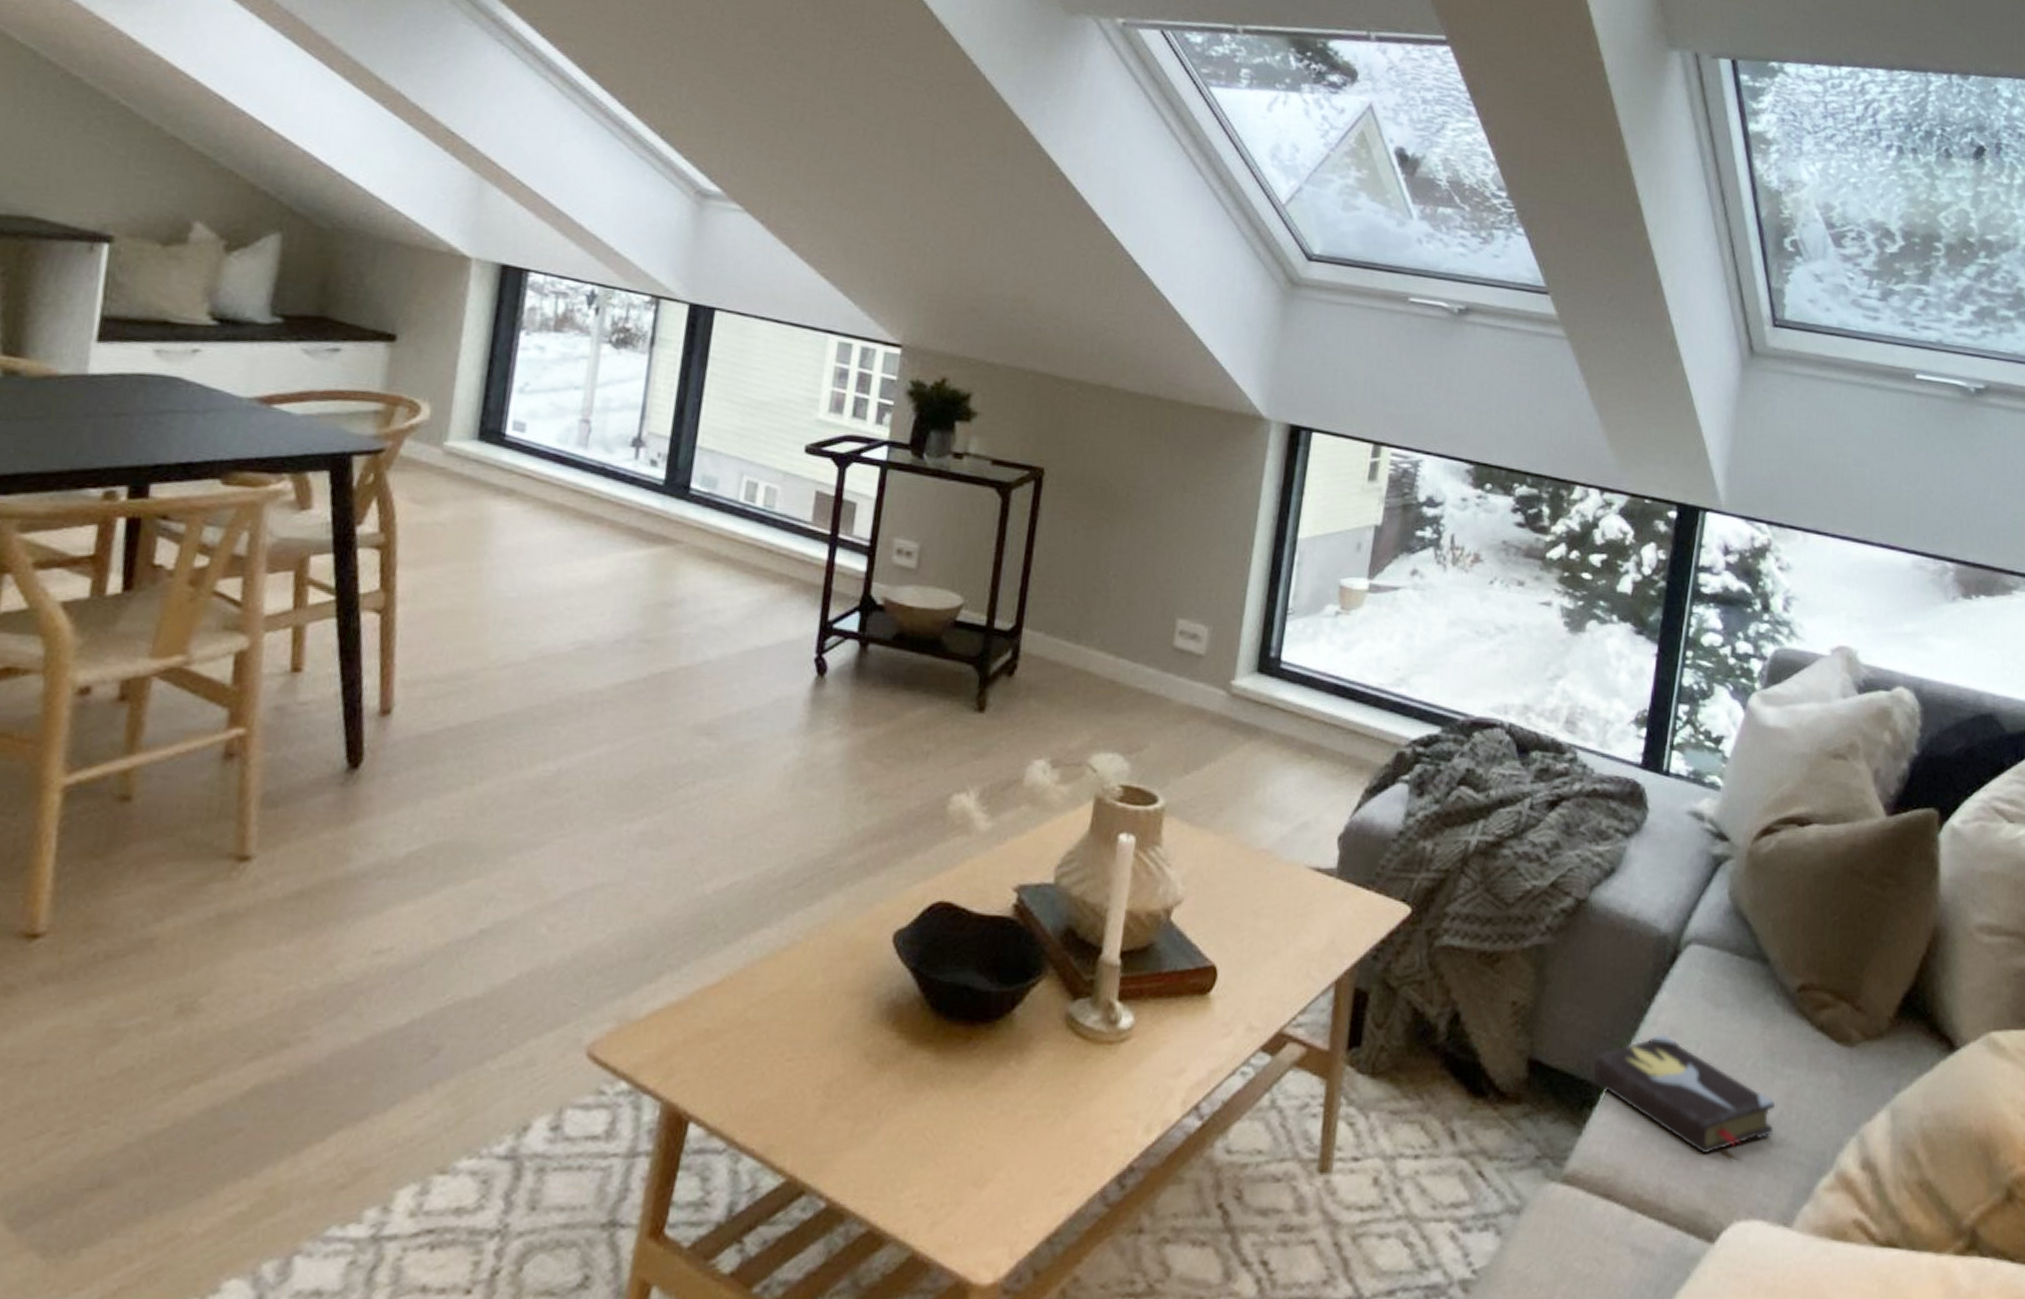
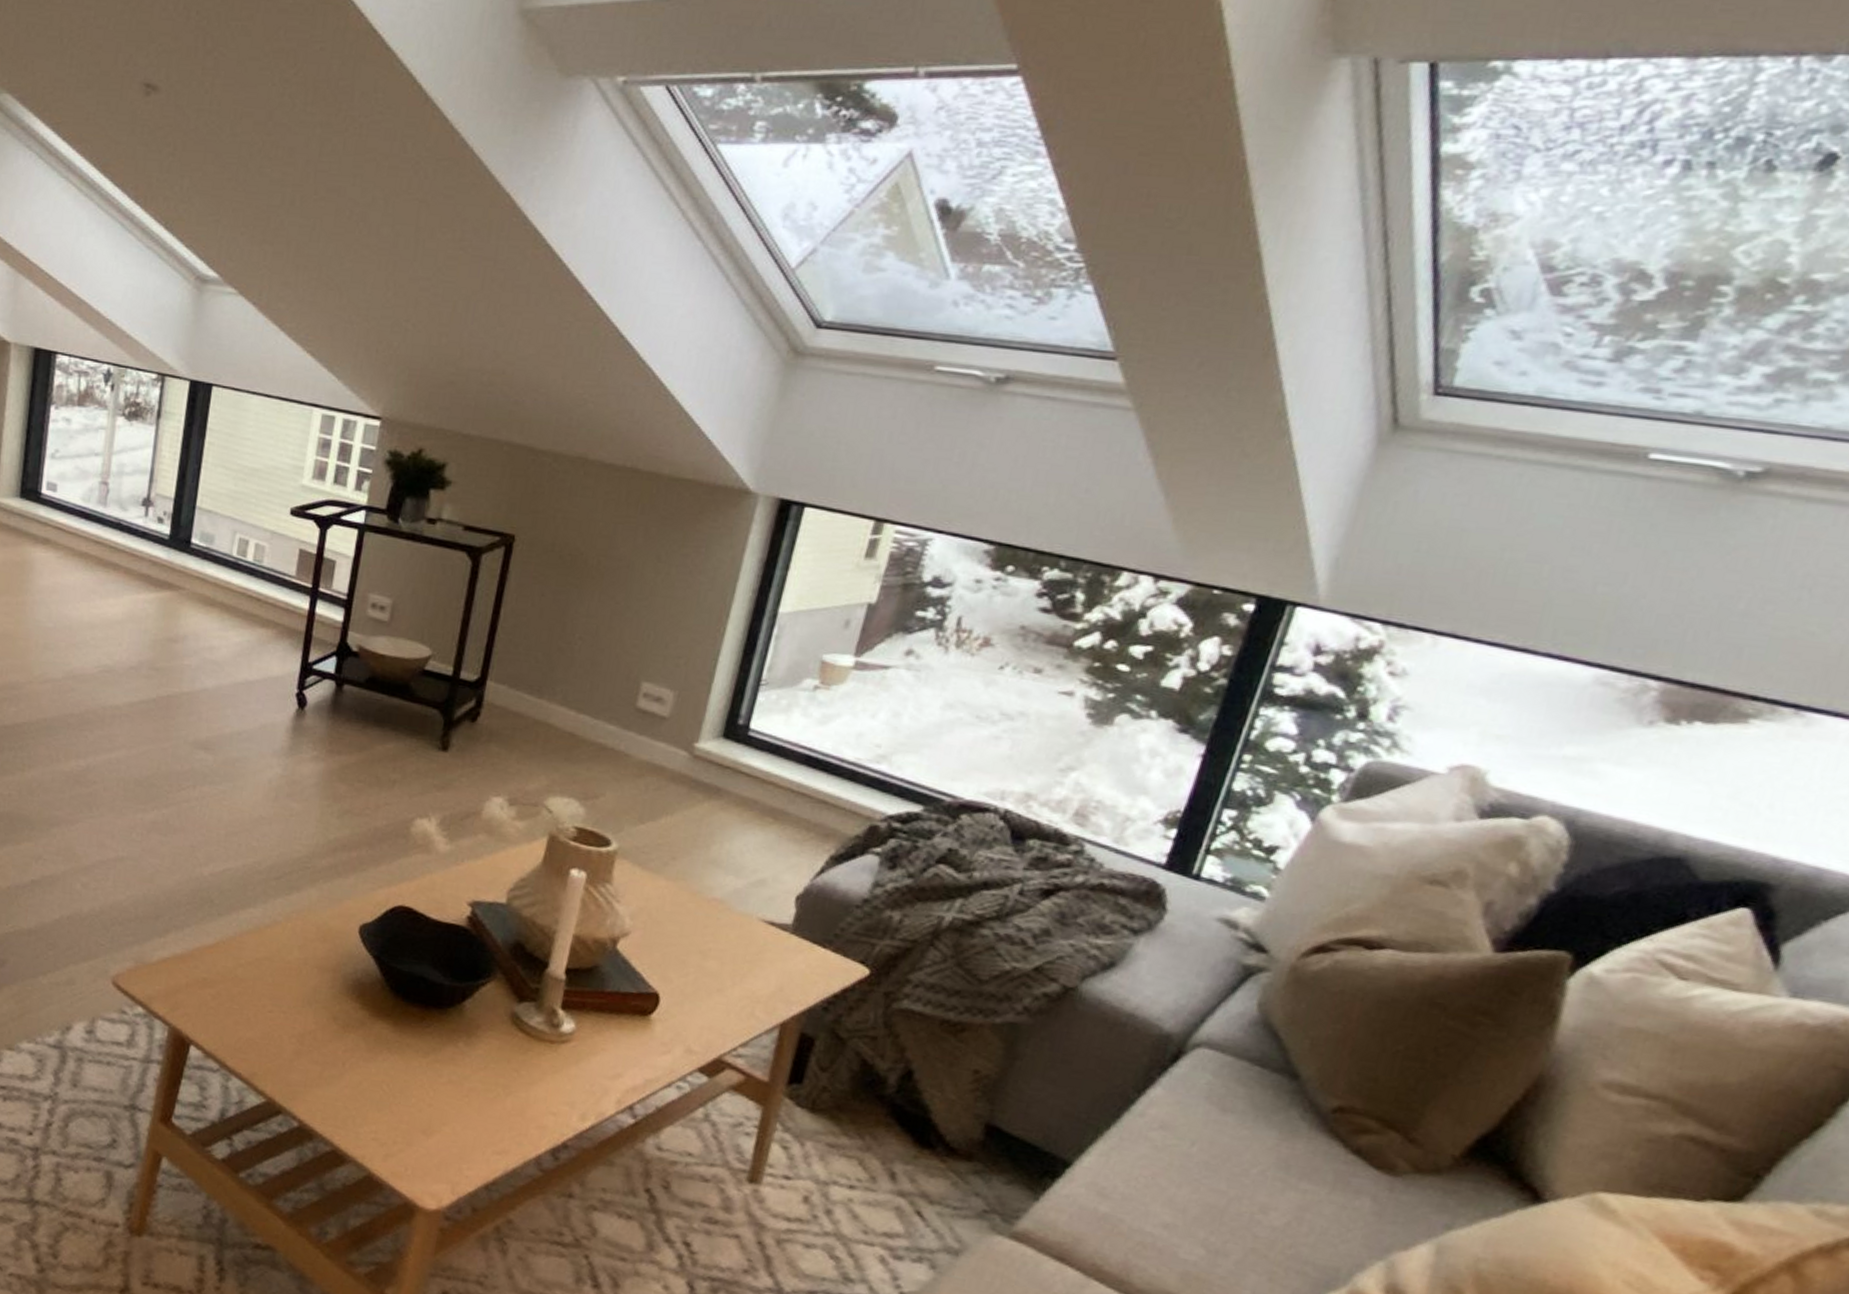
hardback book: present [1593,1034,1775,1154] -> none [1059,1125,1282,1245]

